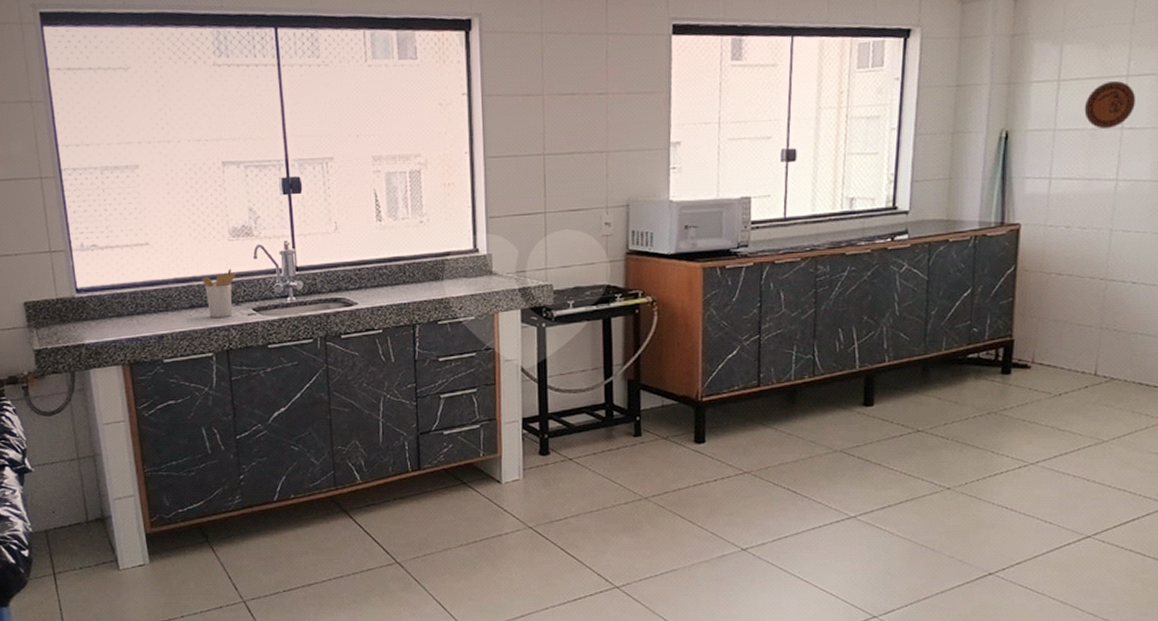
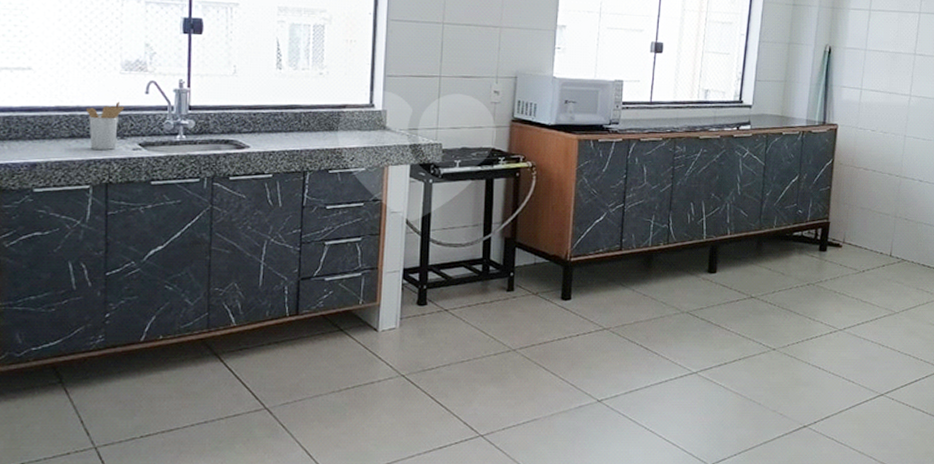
decorative plate: present [1084,81,1136,130] -> none [888,16,926,54]

